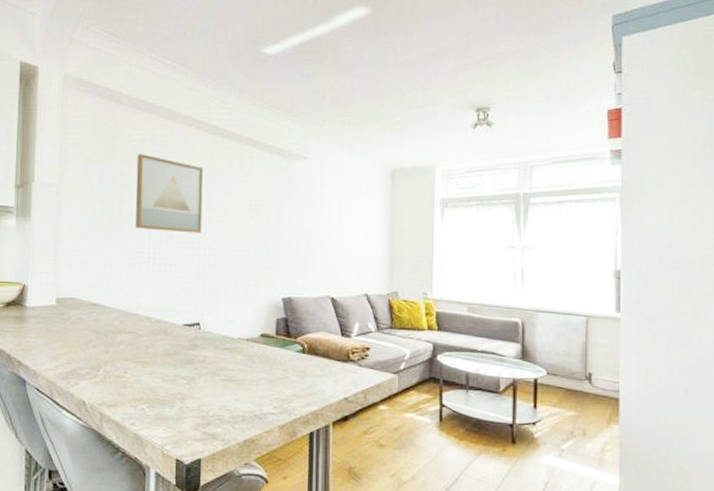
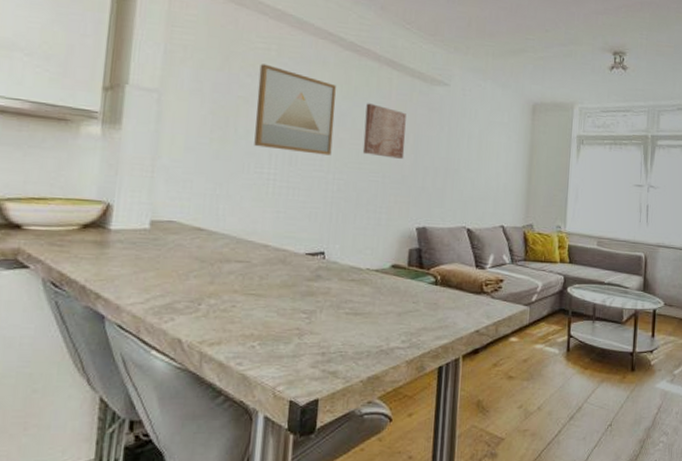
wall art: none [229,182,268,233] -> present [362,103,406,159]

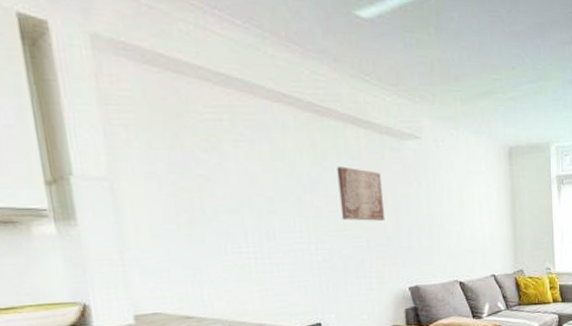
wall art: present [254,64,336,156] -> none [214,136,310,227]

